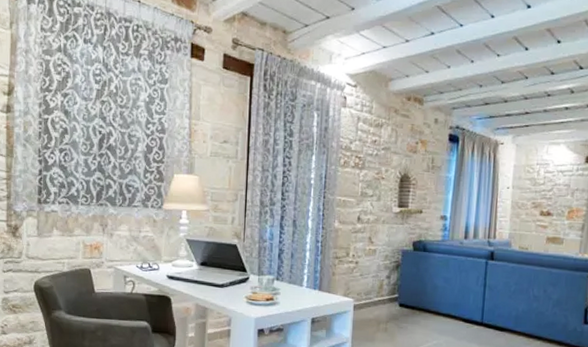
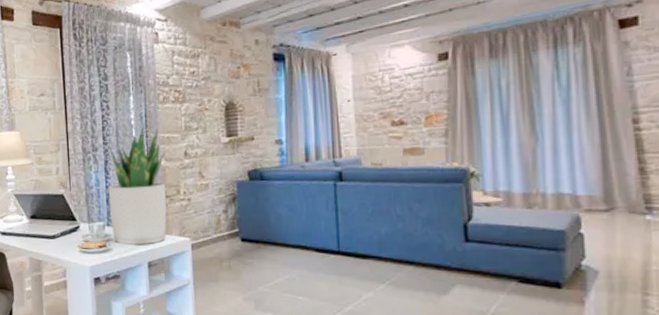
planter: none [280,189,341,302] -> present [108,128,167,246]

